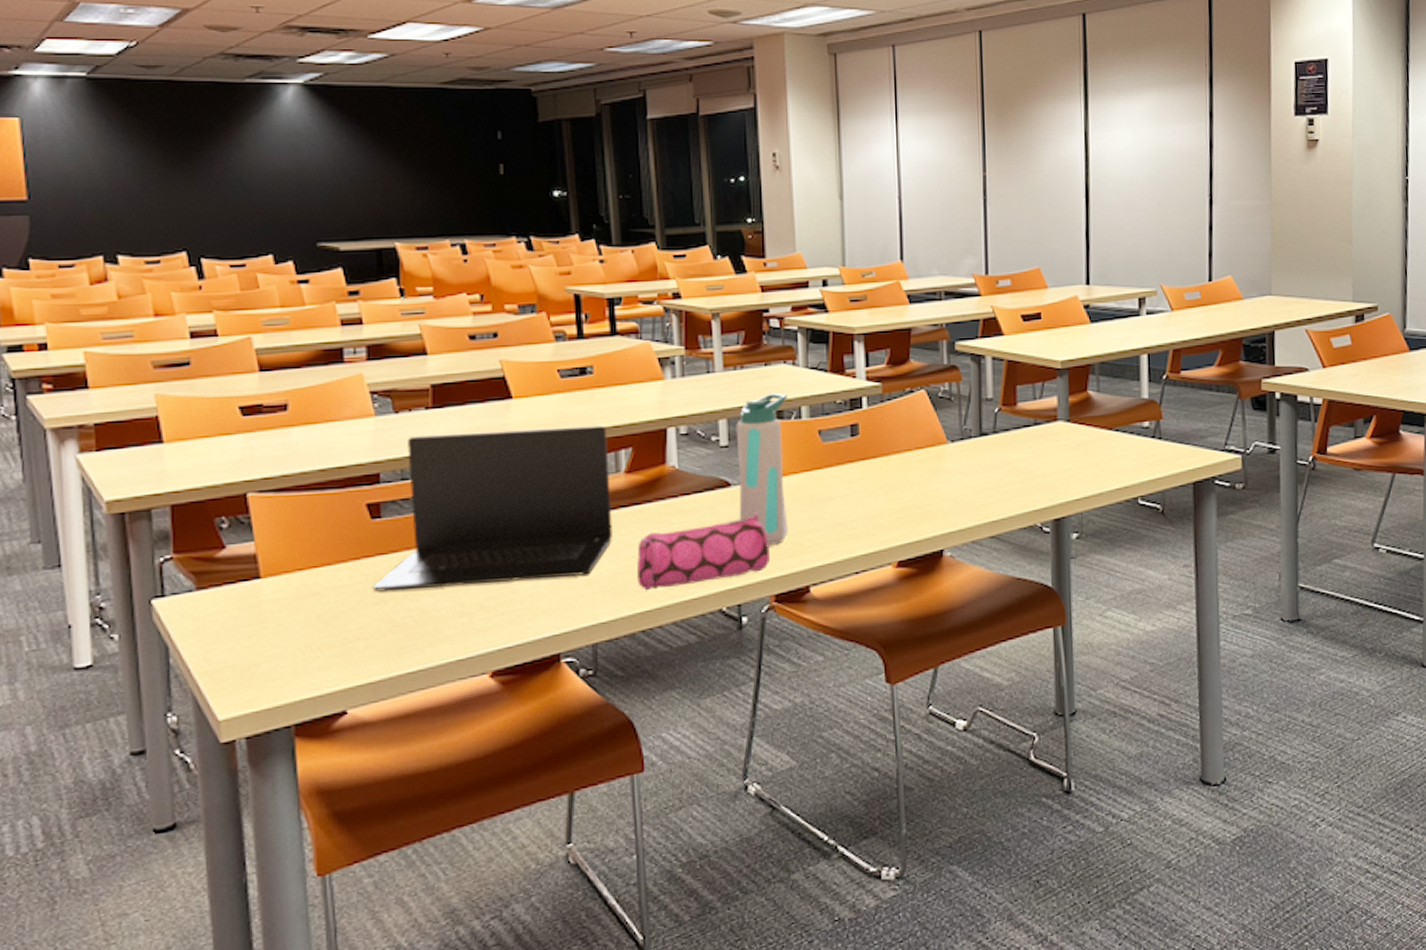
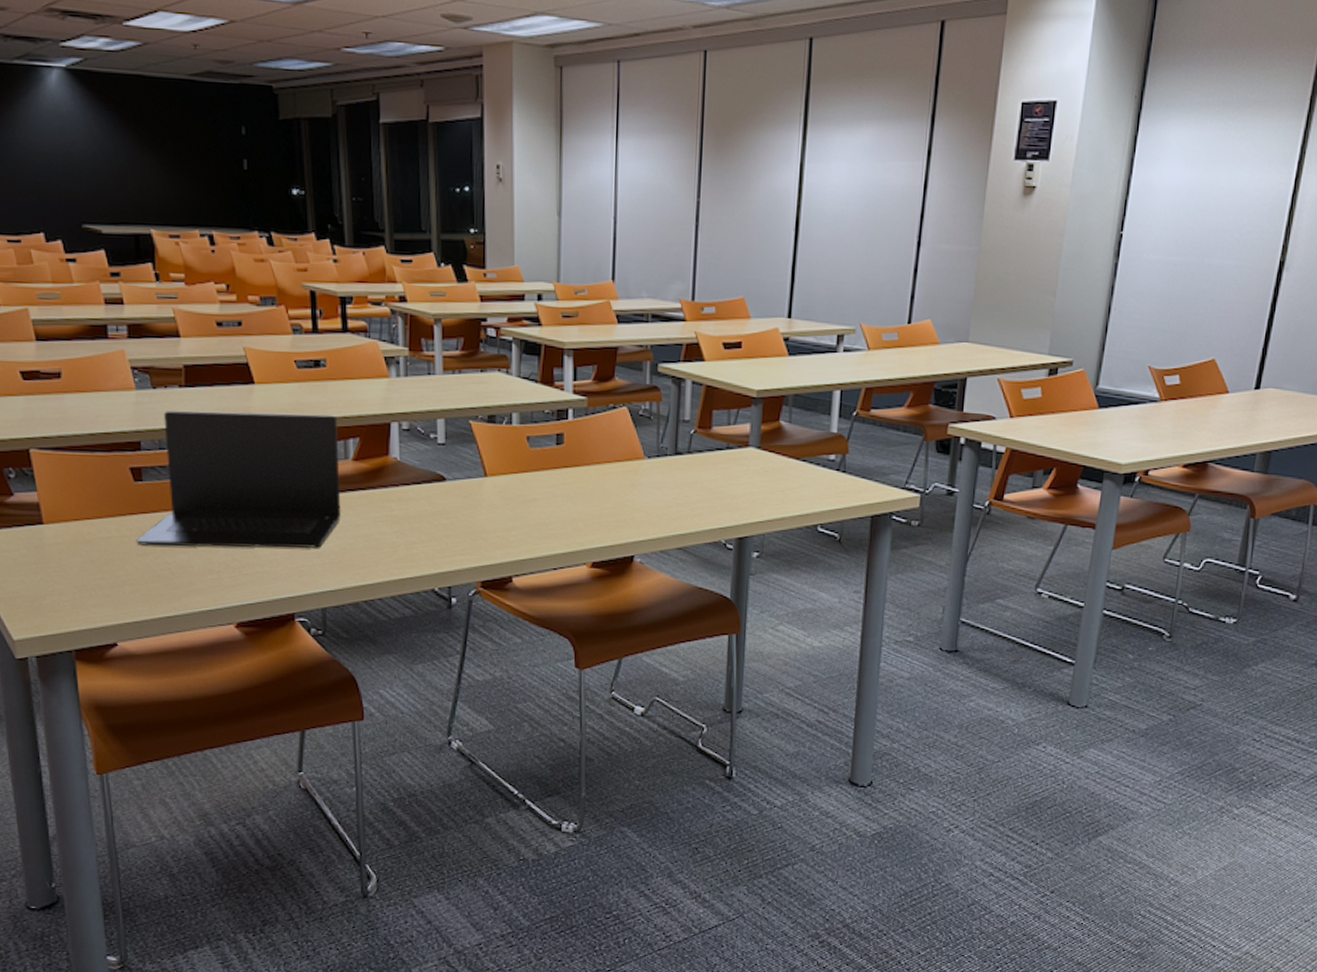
pencil case: present [637,512,771,591] -> none [362,506,479,567]
water bottle: present [736,392,788,545] -> none [452,397,500,537]

